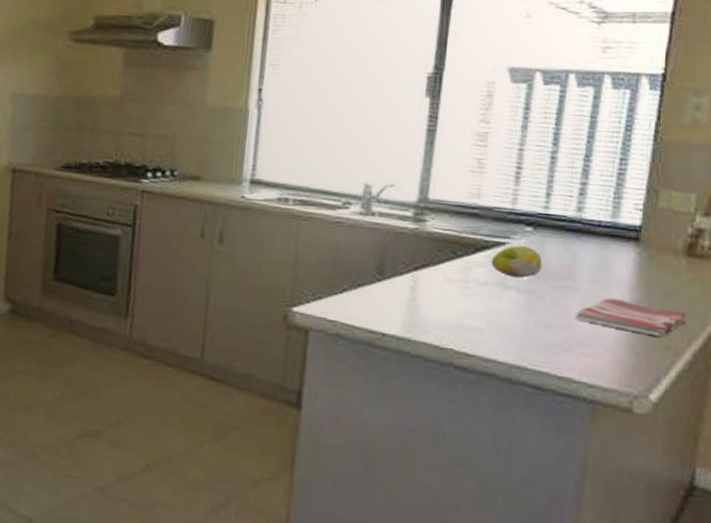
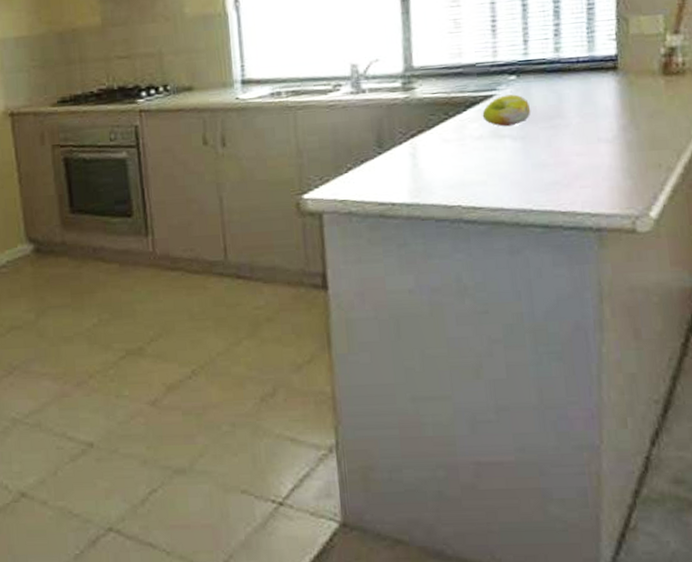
dish towel: present [574,298,686,337] -> none [568,128,672,157]

